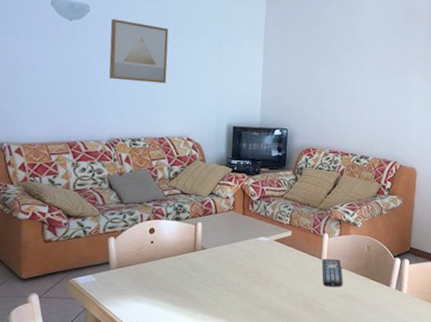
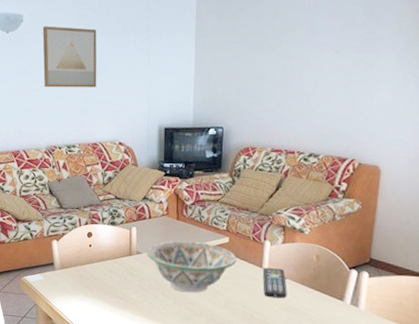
decorative bowl: none [212,235,299,287] -> present [147,240,237,293]

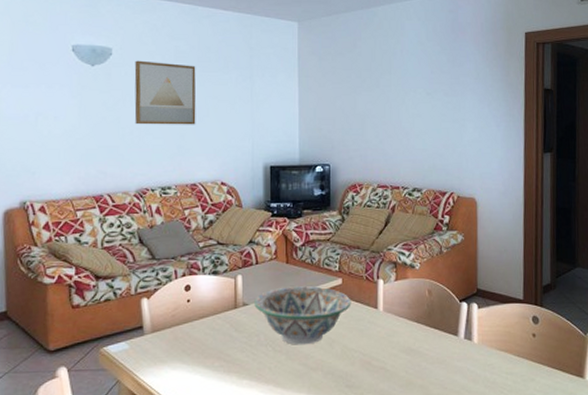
remote control: present [262,267,287,299] -> none [378,307,404,341]

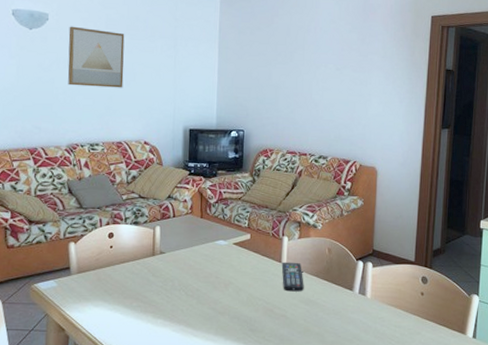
decorative bowl: present [254,286,351,345] -> none [170,239,258,291]
remote control: none [378,307,404,341] -> present [281,262,304,292]

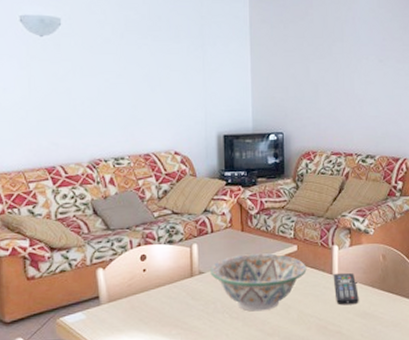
wall art: present [67,26,125,88] -> none [84,30,148,95]
decorative bowl: none [170,239,258,291] -> present [210,253,307,312]

